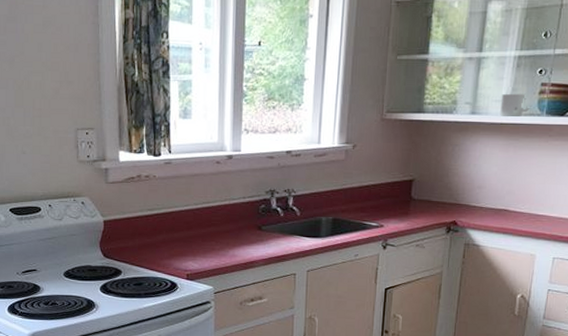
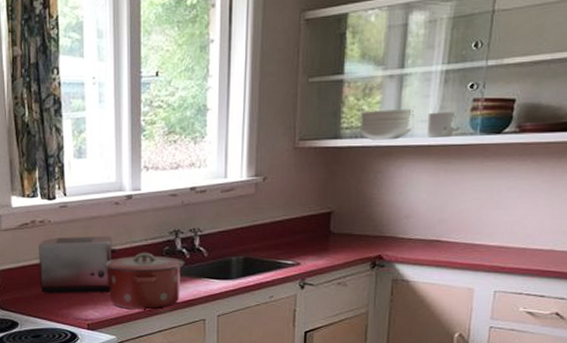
toaster: none [142,191,216,245] -> present [38,235,117,293]
casserole: none [204,209,279,263] -> present [104,252,185,310]
bowl: none [440,89,489,117] -> present [359,109,414,141]

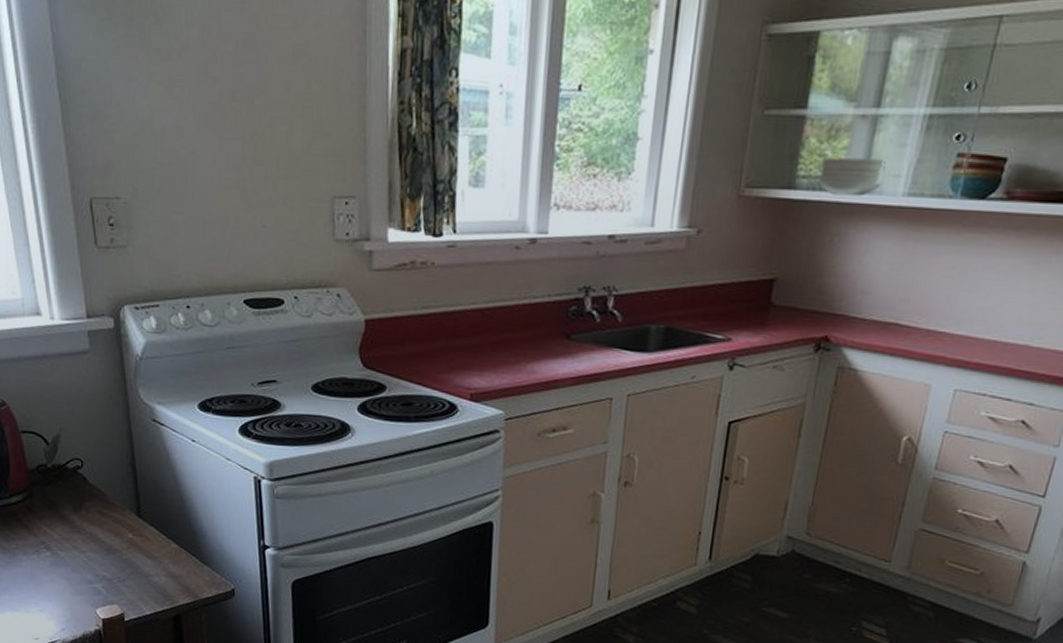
toaster: present [38,235,117,293] -> none [415,283,513,356]
casserole: present [104,252,185,310] -> none [496,310,595,383]
mug: present [427,111,463,138] -> none [898,165,942,198]

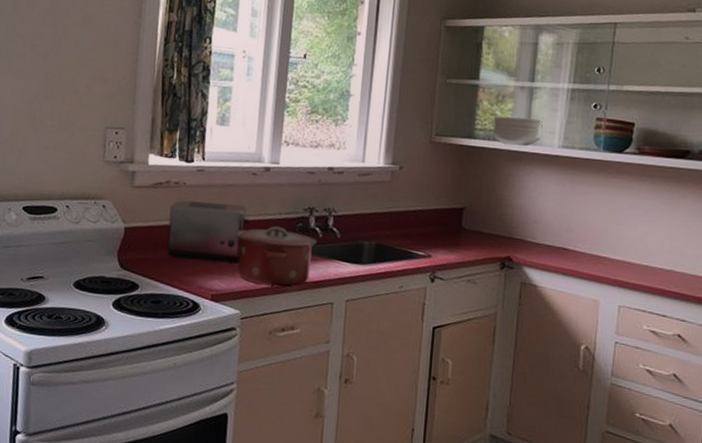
toaster: none [415,283,513,356] -> present [166,199,250,263]
casserole: none [496,310,595,383] -> present [235,226,318,287]

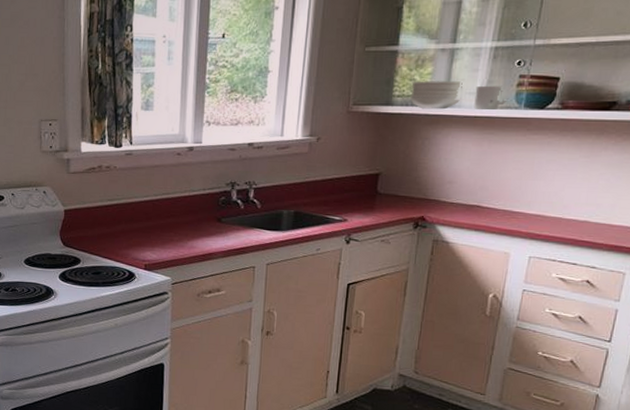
toaster: present [166,199,250,263] -> none [102,182,176,236]
casserole: present [235,226,318,287] -> none [164,200,239,255]
mug: none [555,125,587,150] -> present [474,85,508,109]

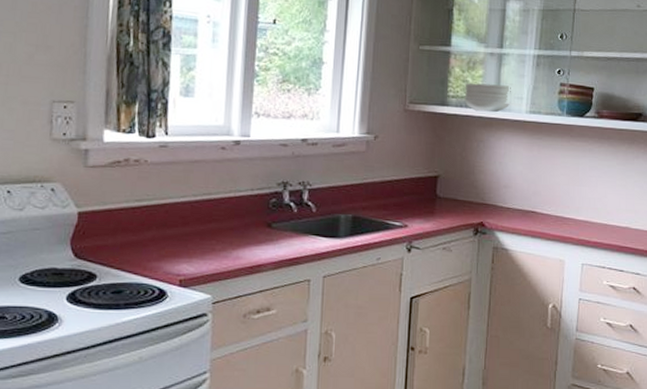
mug: present [474,85,508,109] -> none [522,91,552,115]

